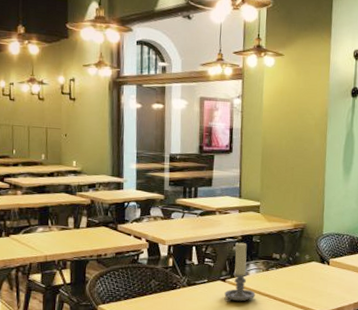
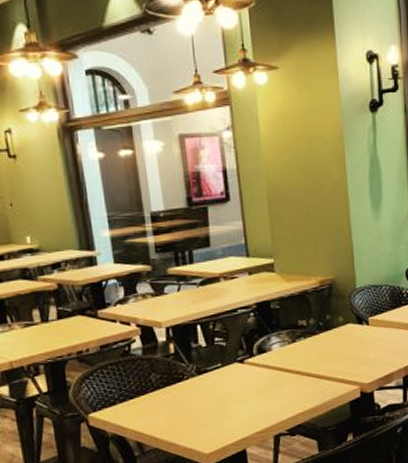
candle holder: present [224,242,256,302] -> none [244,312,284,388]

